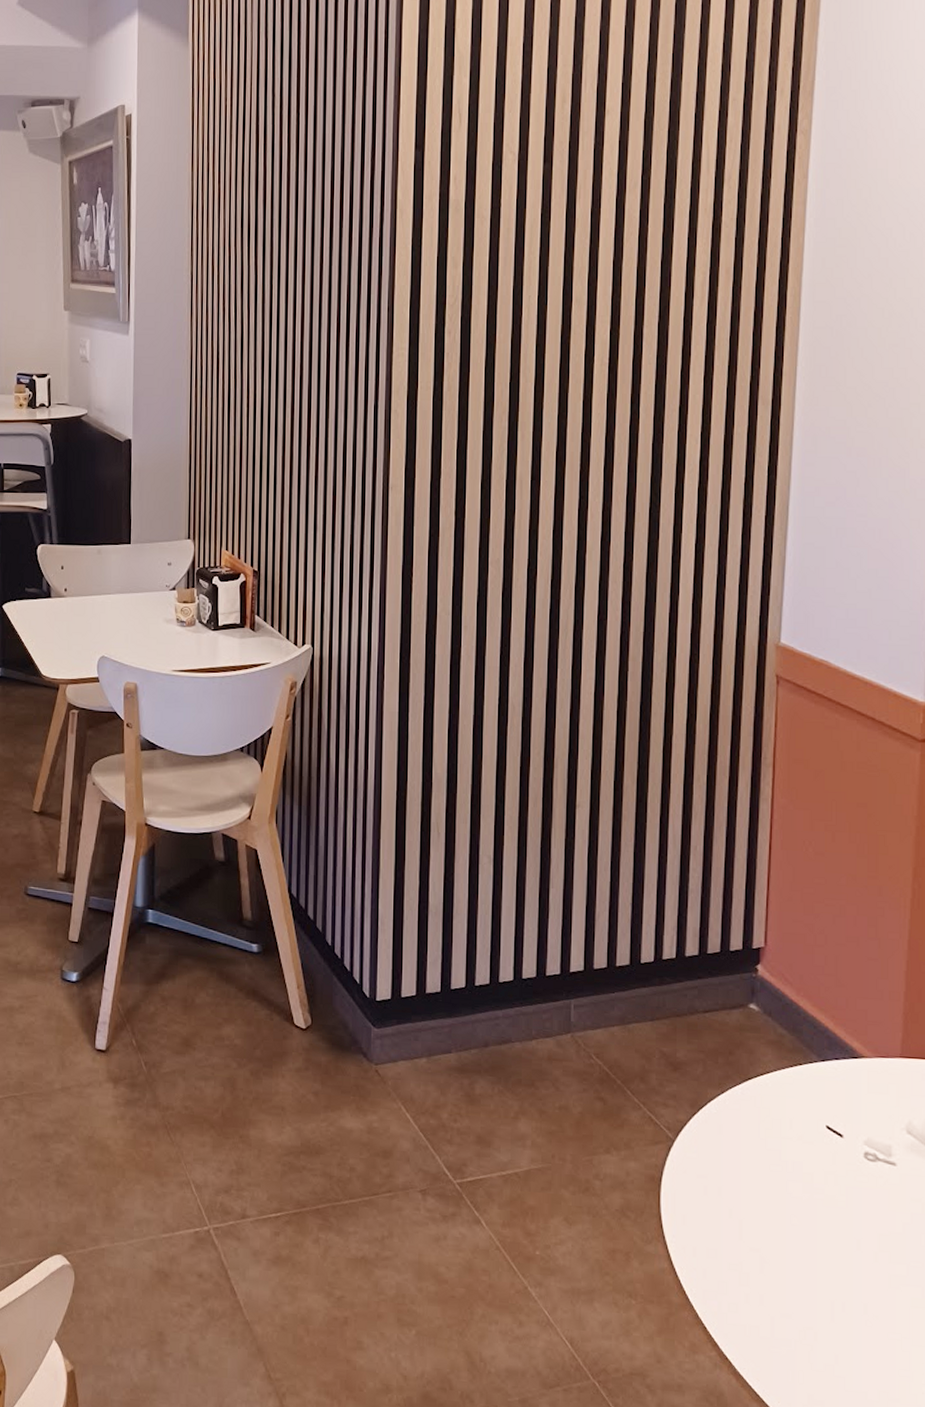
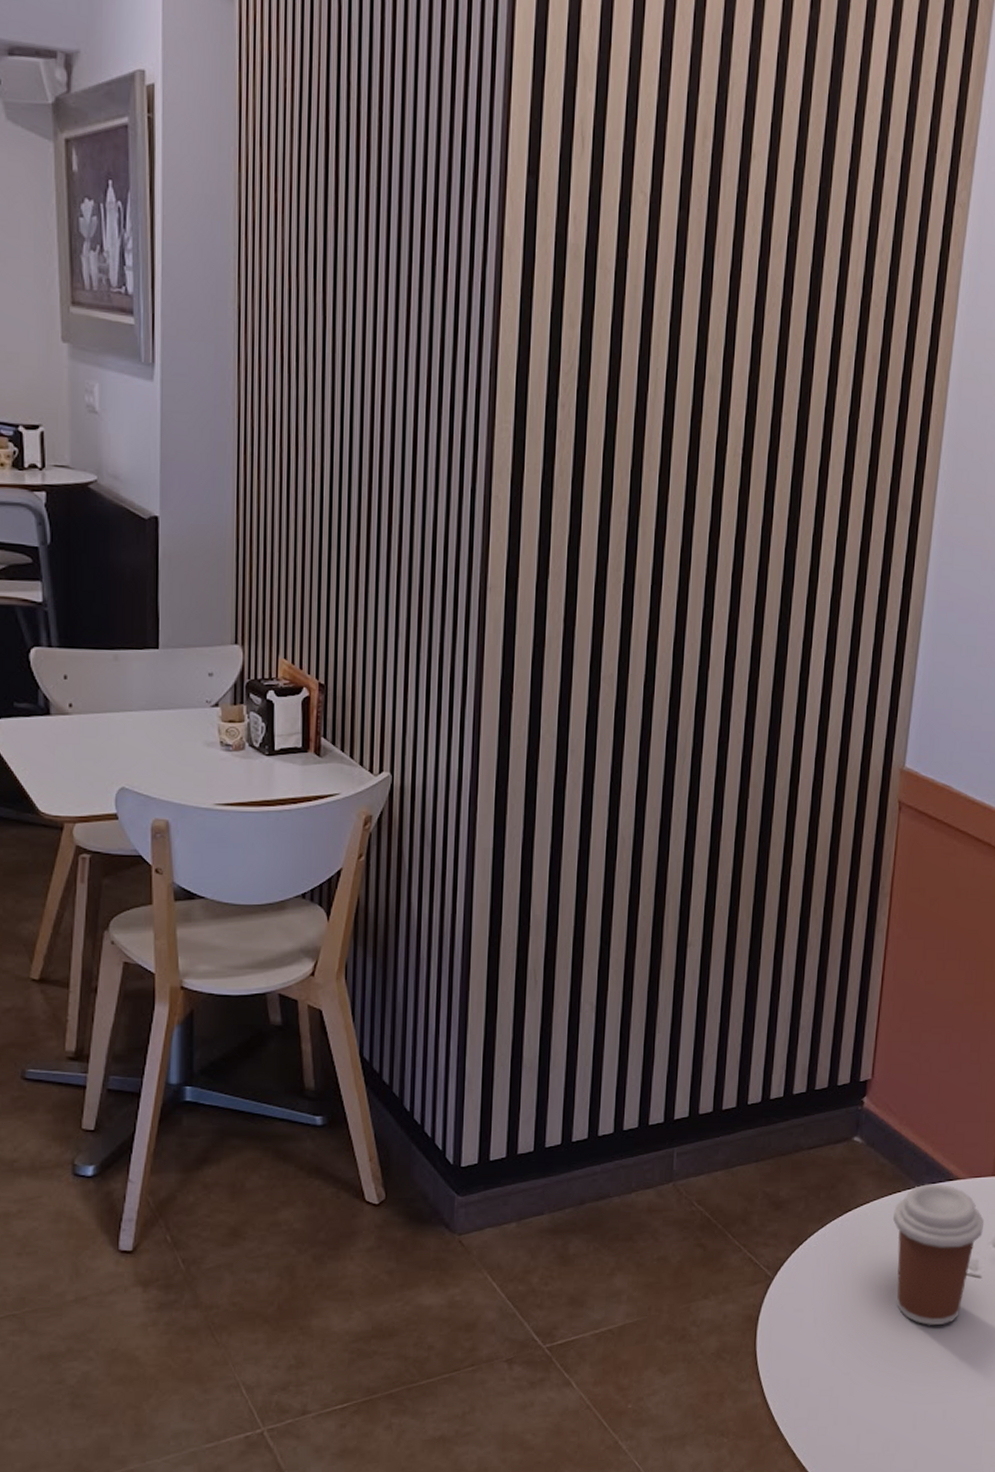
coffee cup: none [795,1059,896,1211] -> present [892,1184,985,1325]

